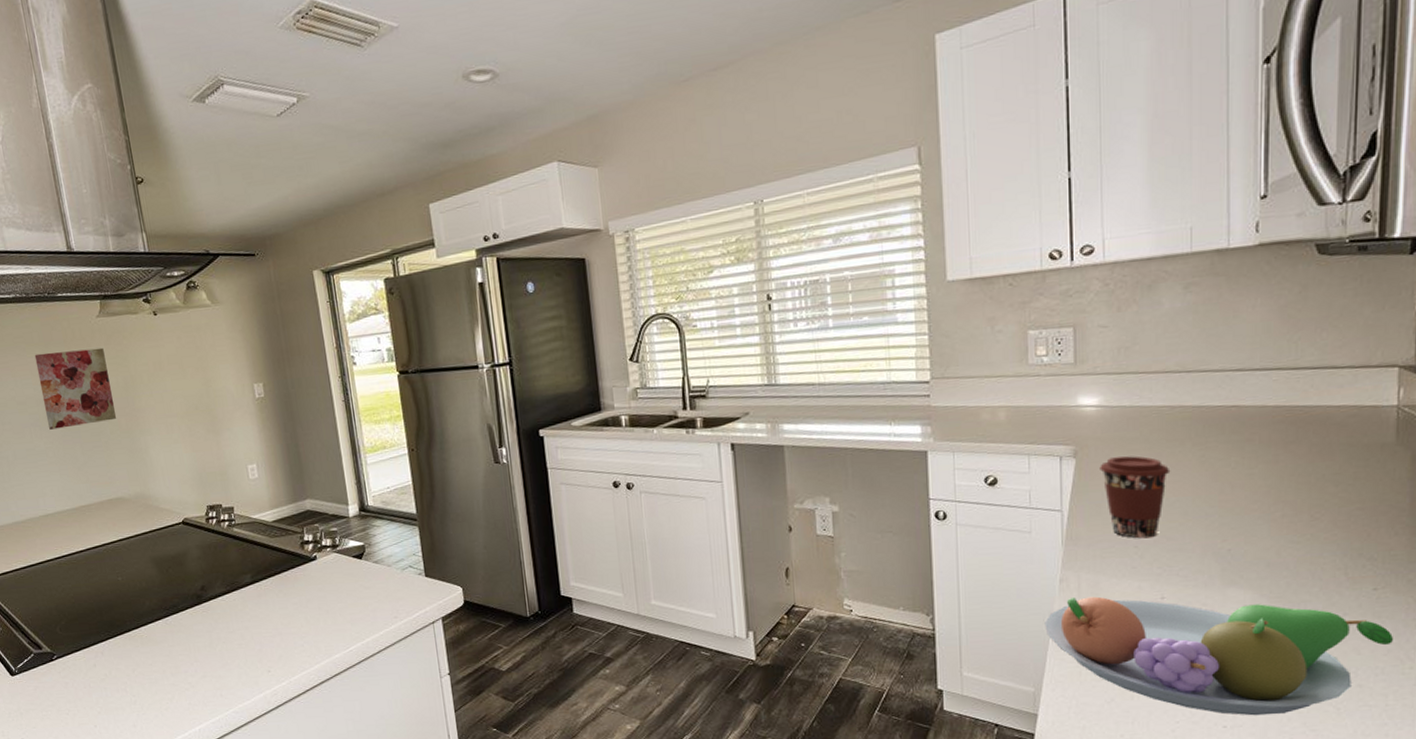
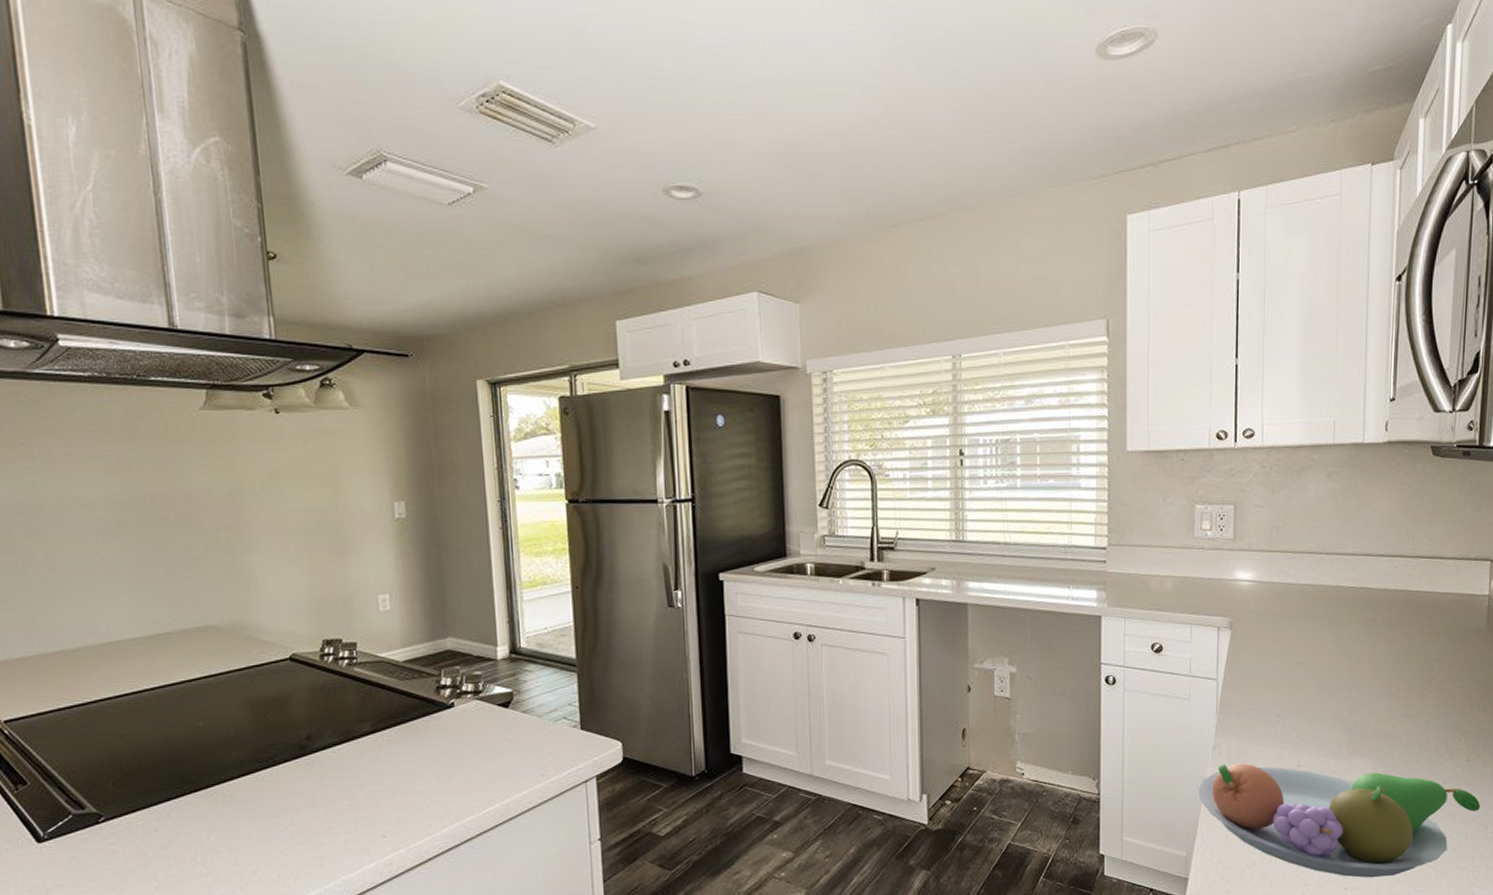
wall art: present [34,347,117,430] -> none [111,445,216,539]
coffee cup: present [1100,456,1171,539] -> none [1251,630,1310,709]

